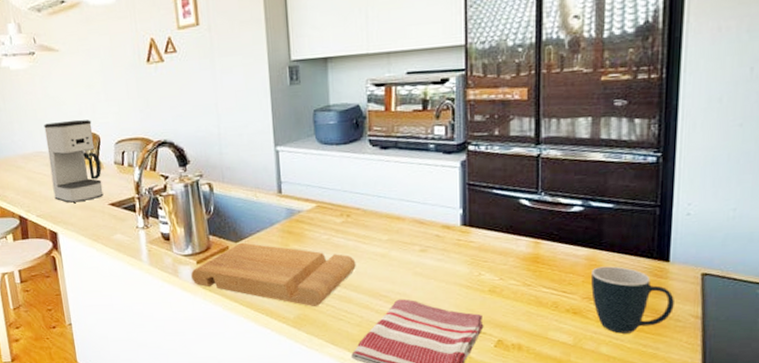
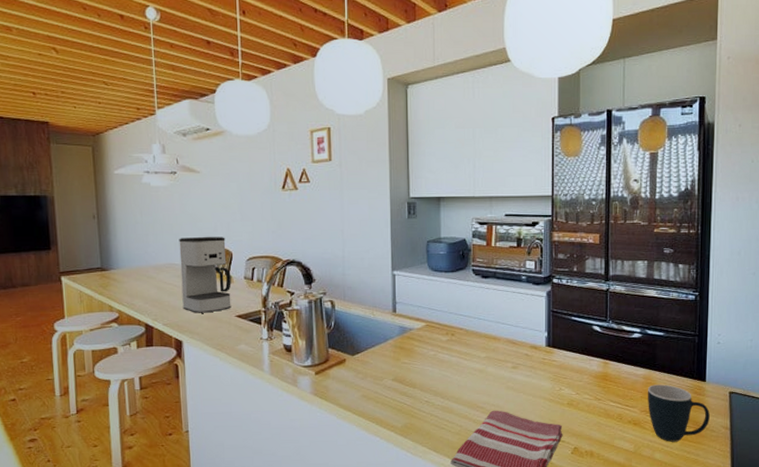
cutting board: present [191,242,356,307] -> none [309,356,458,417]

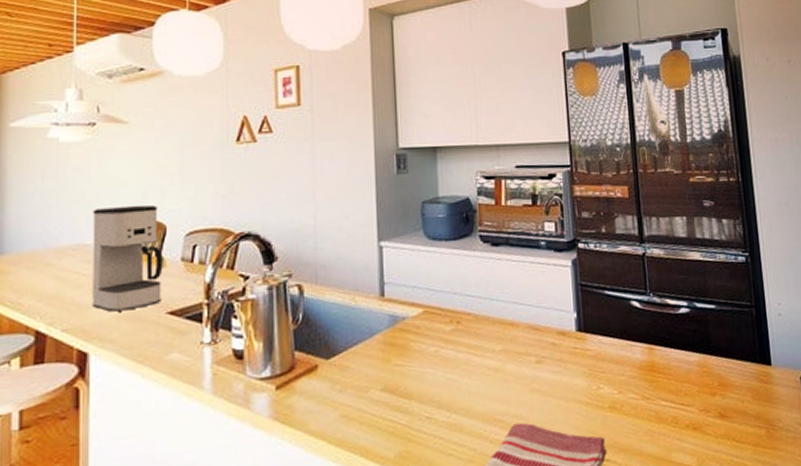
mug: present [648,384,710,442] -> none [705,372,783,450]

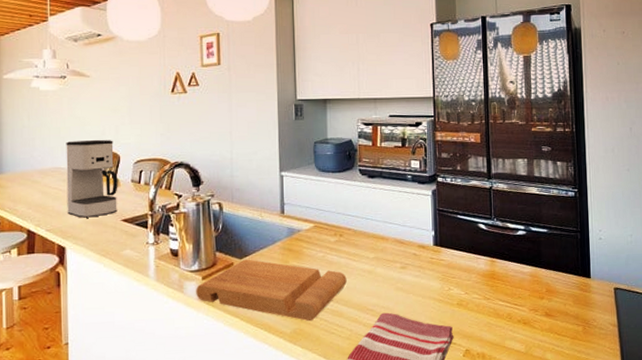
cutting board: none [267,359,467,441] -> present [196,259,347,322]

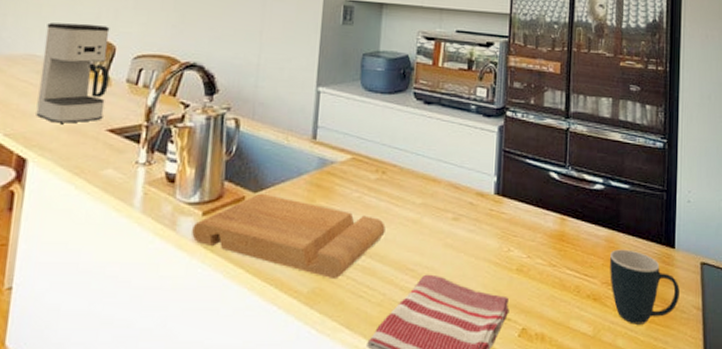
mug: none [535,281,597,341] -> present [610,249,680,325]

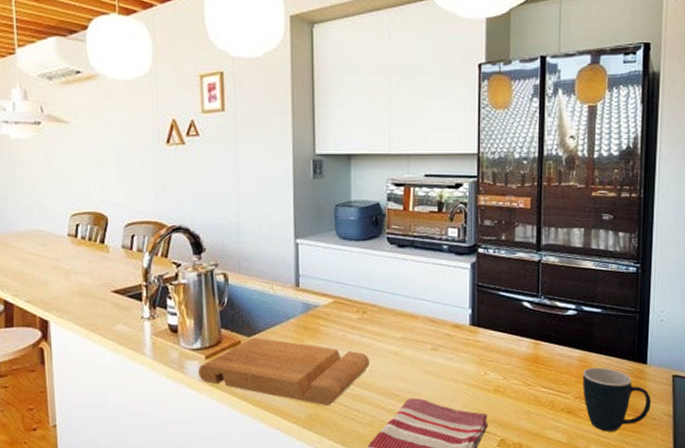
coffee maker: present [36,22,110,123] -> none [44,198,107,288]

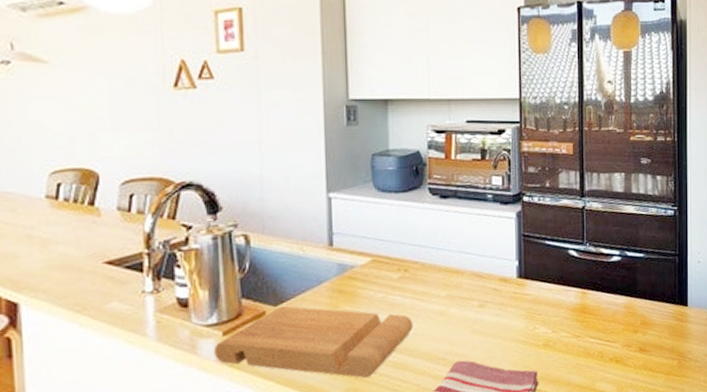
mug: present [583,367,651,432] -> none [629,312,693,379]

